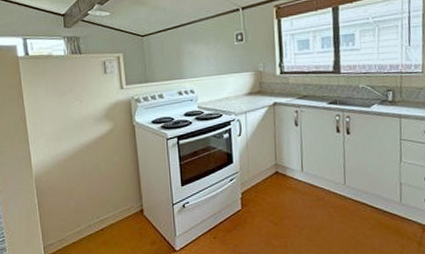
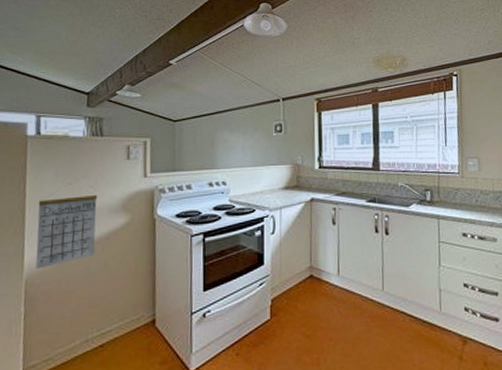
calendar: none [36,97,87,169] -> present [35,184,98,269]

